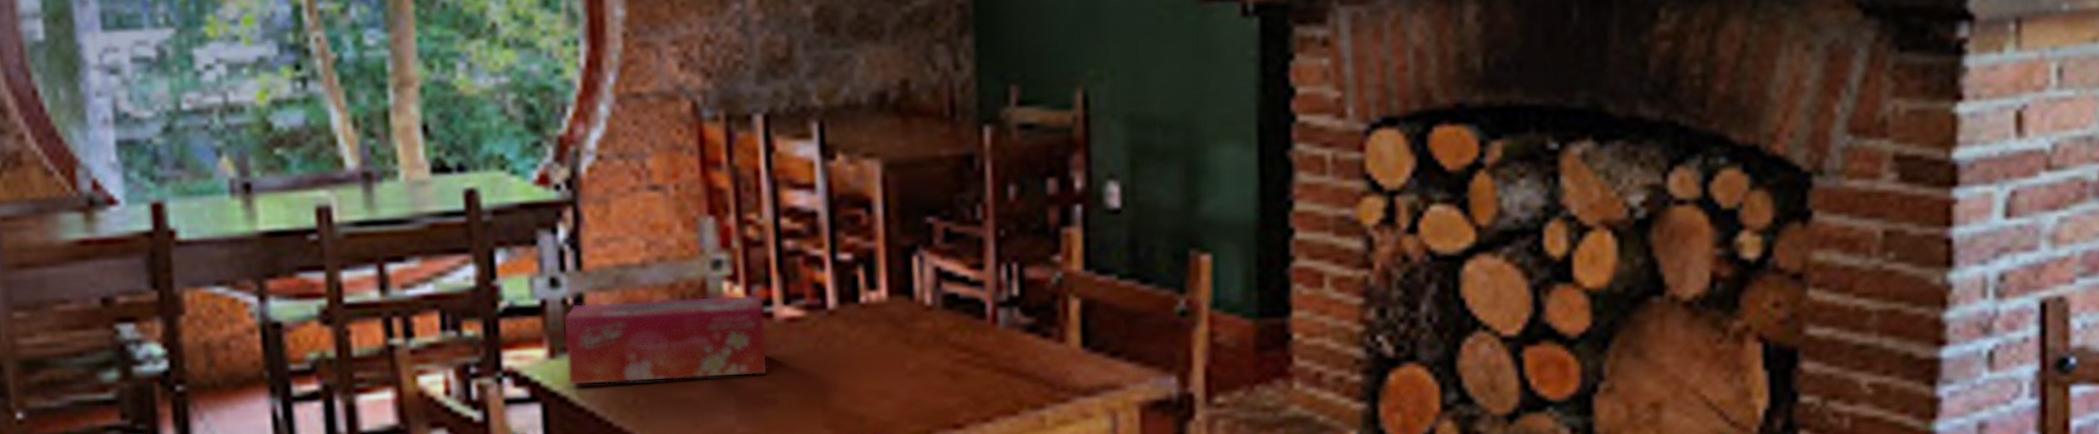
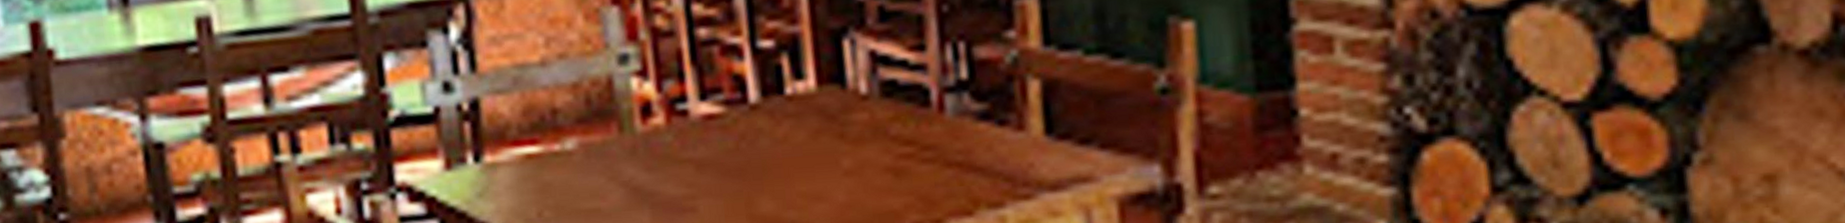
tissue box: present [563,294,767,386] -> none [458,90,684,200]

